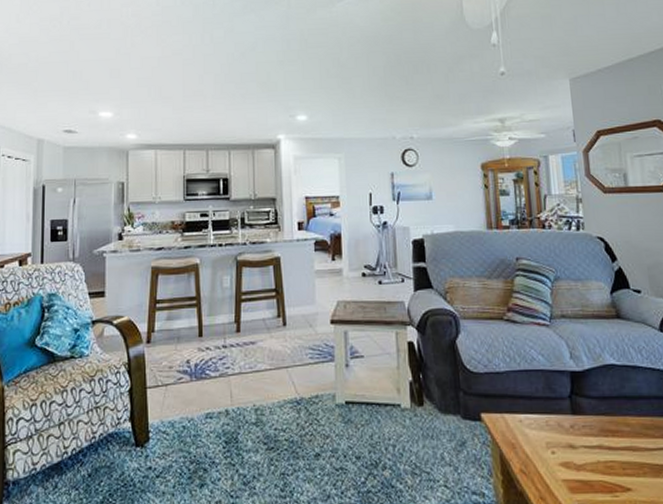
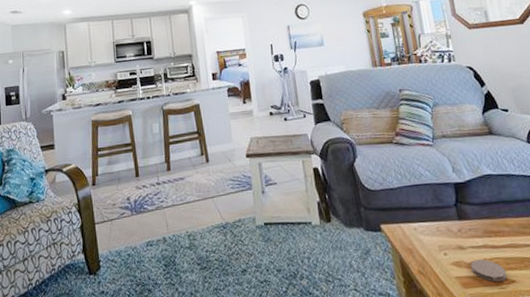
coaster: none [581,461,623,490] -> present [470,259,508,283]

